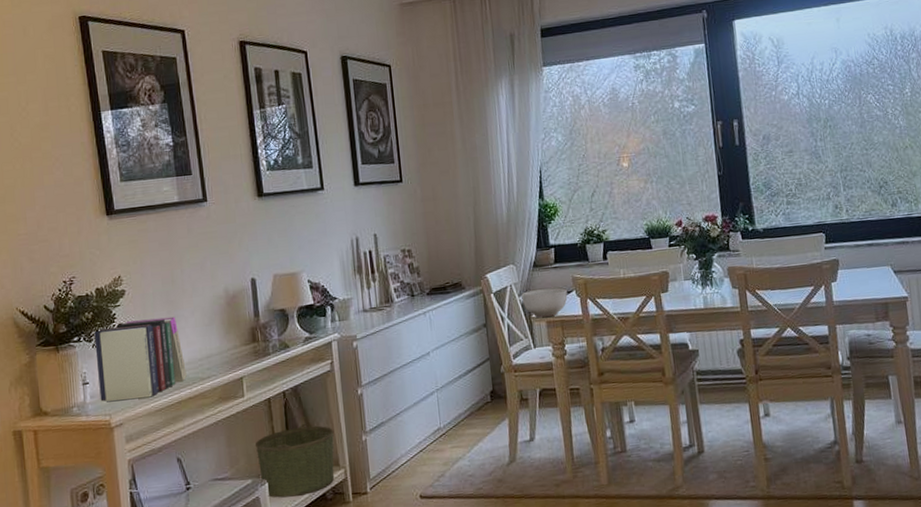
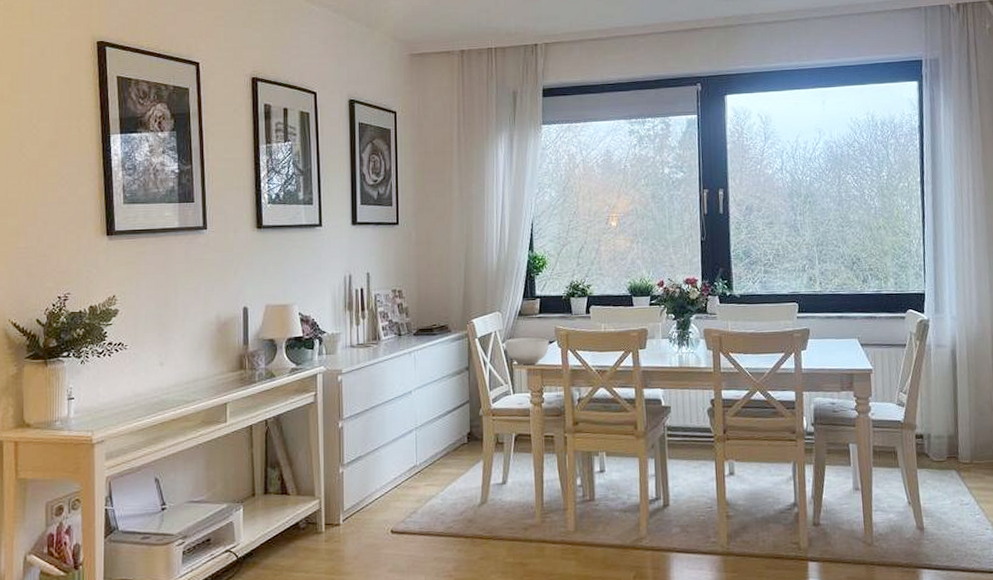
books: present [94,316,187,402] -> none [83,339,172,419]
basket: present [255,423,334,498] -> none [233,452,312,524]

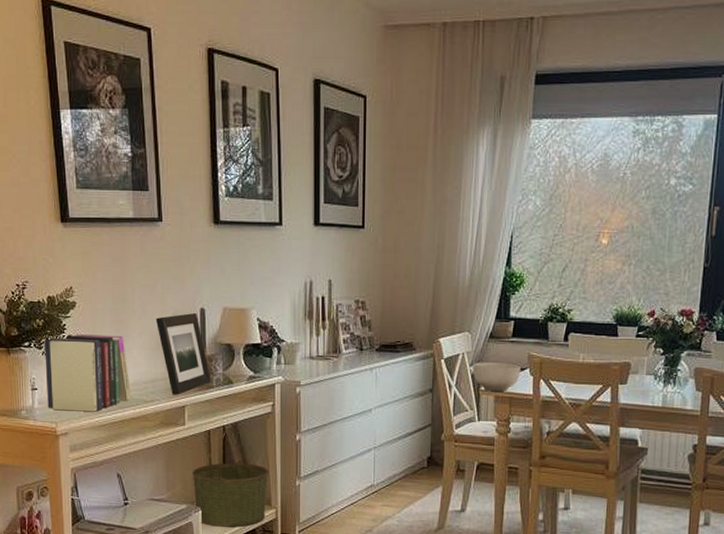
books: none [83,339,172,419] -> present [44,334,131,412]
picture frame: none [198,311,254,393] -> present [155,312,211,395]
basket: none [233,452,312,524] -> present [192,460,269,528]

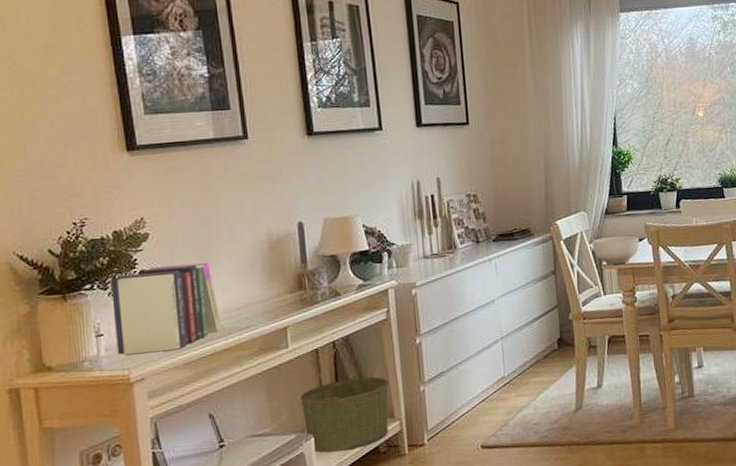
picture frame: present [155,312,211,395] -> none [246,227,316,317]

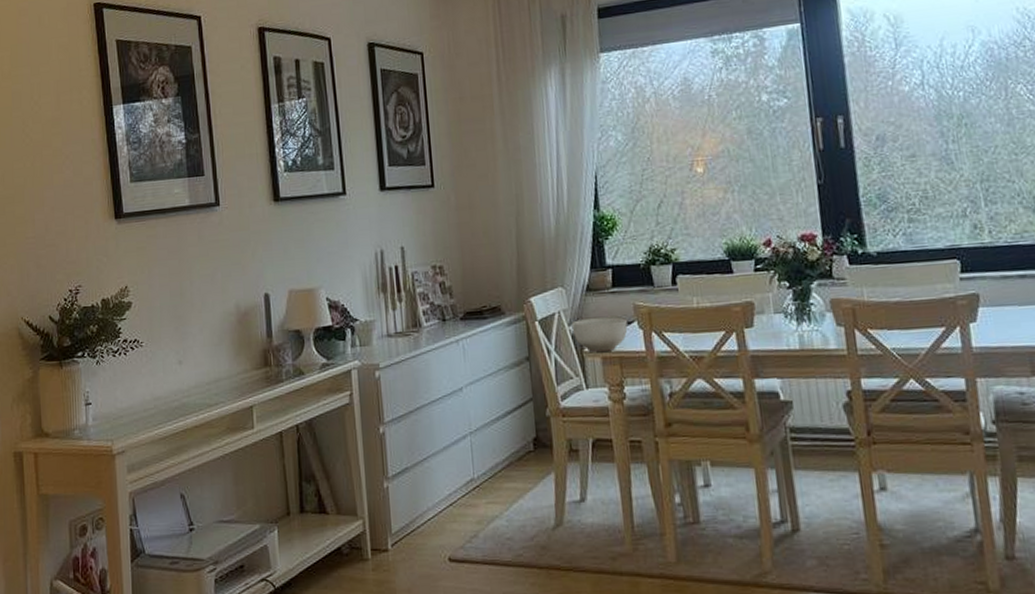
books: present [110,262,222,356] -> none [98,333,193,426]
basket: present [299,374,389,453] -> none [264,463,352,548]

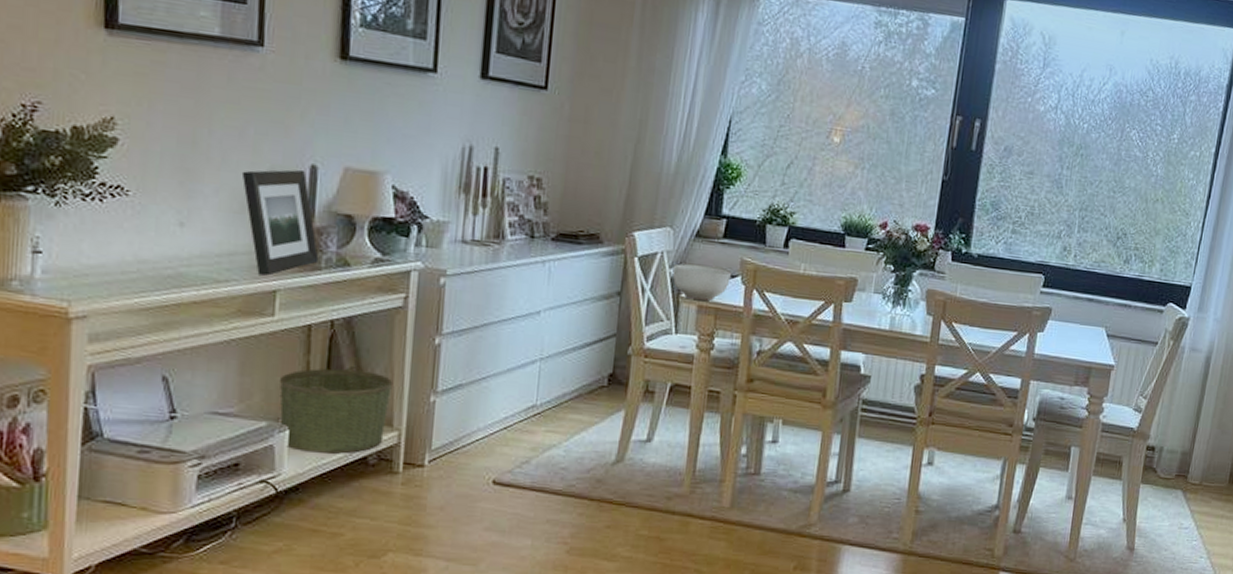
picture frame: none [216,299,281,395] -> present [241,169,319,276]
basket: none [264,463,352,548] -> present [278,365,394,454]

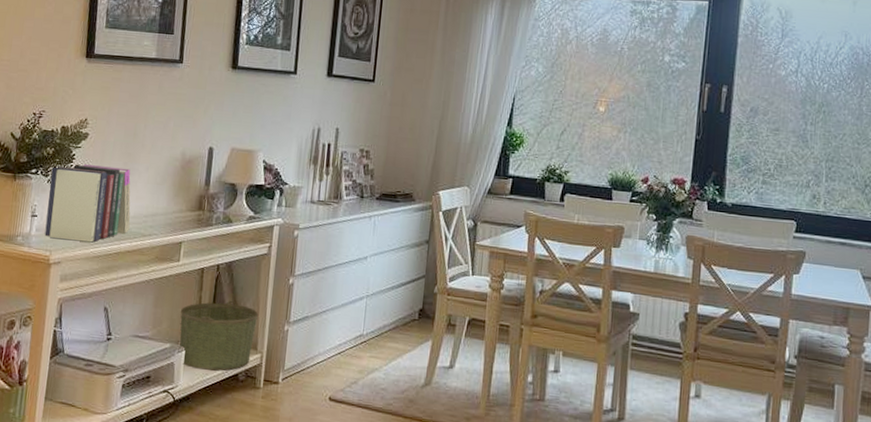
books: none [57,182,195,290] -> present [44,164,131,243]
picture frame: present [241,169,319,276] -> none [163,151,211,231]
bowl: present [672,263,731,301] -> none [469,216,517,247]

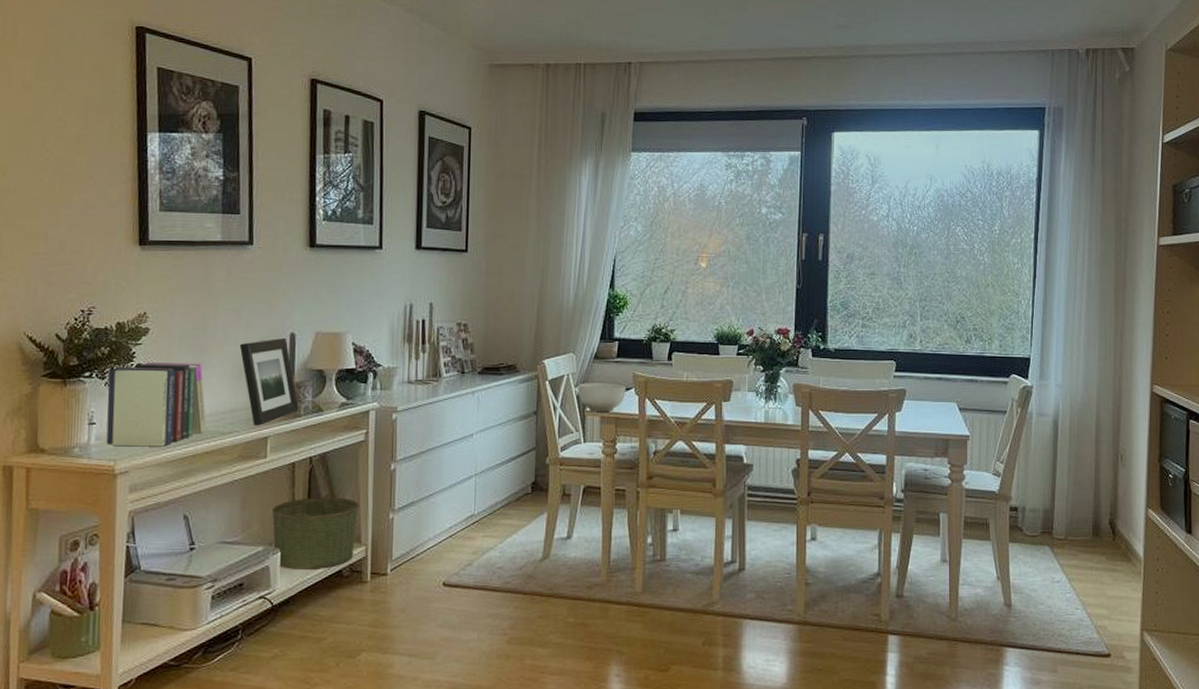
picture frame: none [163,151,211,231] -> present [239,337,299,425]
bowl: none [469,216,517,247] -> present [578,383,626,412]

